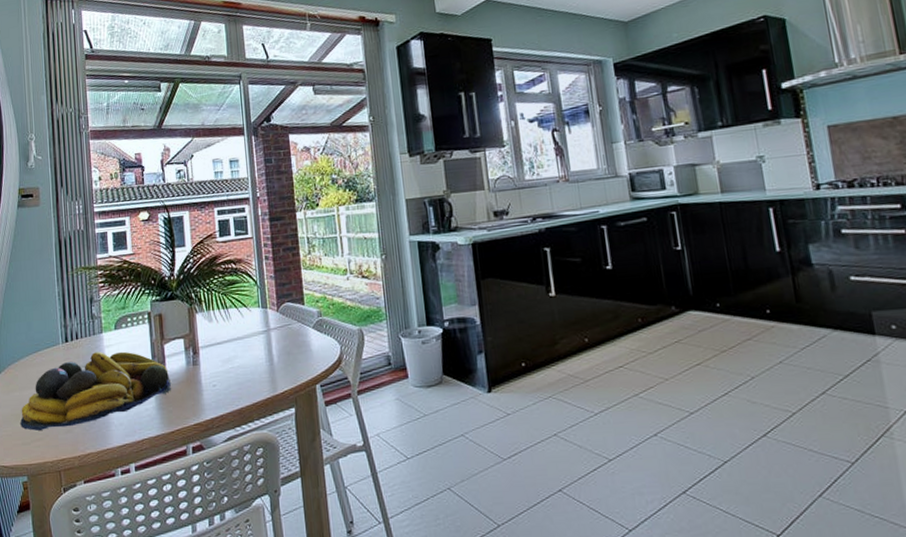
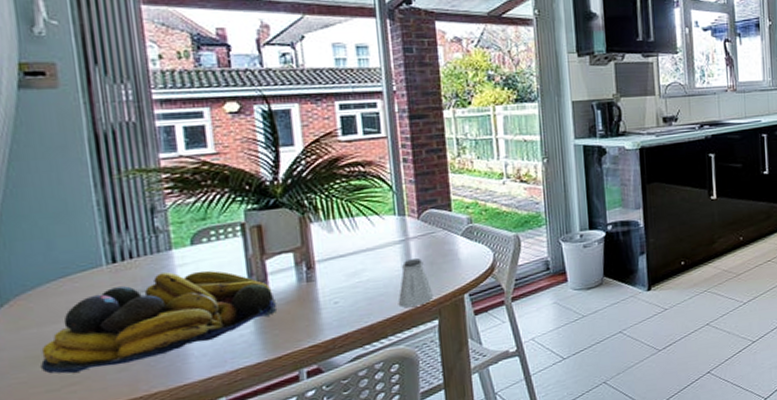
saltshaker: none [262,348,290,394] -> present [398,258,433,307]

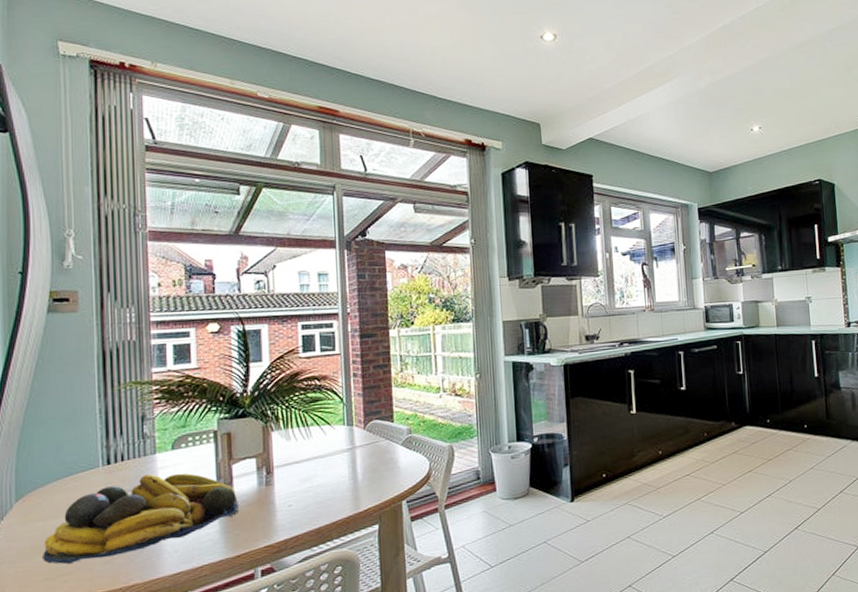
saltshaker: present [398,258,433,307] -> none [343,466,374,512]

